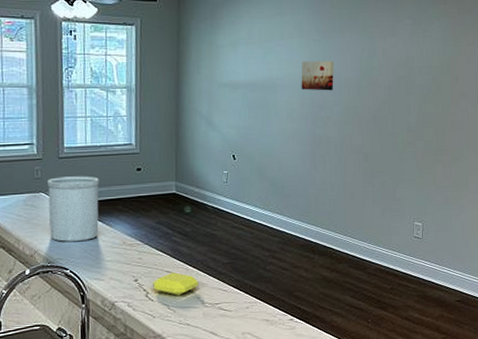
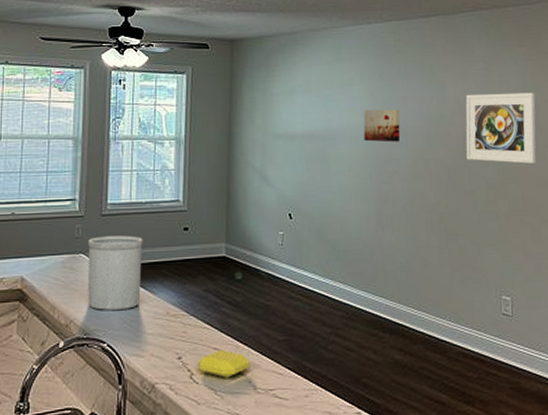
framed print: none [390,46,454,110] -> present [465,92,537,164]

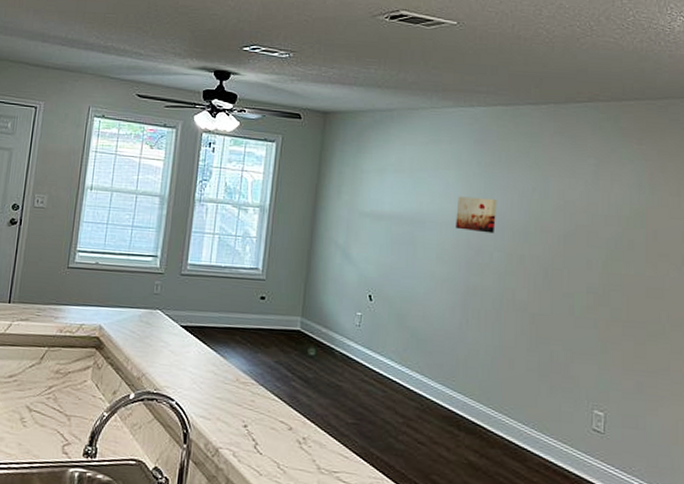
utensil holder: present [88,235,143,310] -> none [161,295,219,370]
soap bar: present [197,350,249,378] -> none [262,424,315,453]
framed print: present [465,92,537,164] -> none [566,190,651,272]

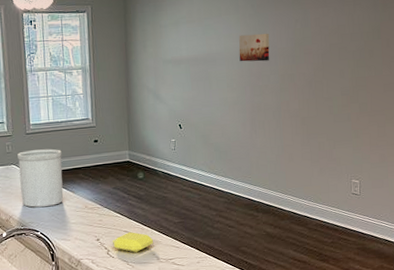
utensil holder: none [161,295,219,370] -> present [17,148,64,207]
soap bar: none [262,424,315,453] -> present [112,232,153,253]

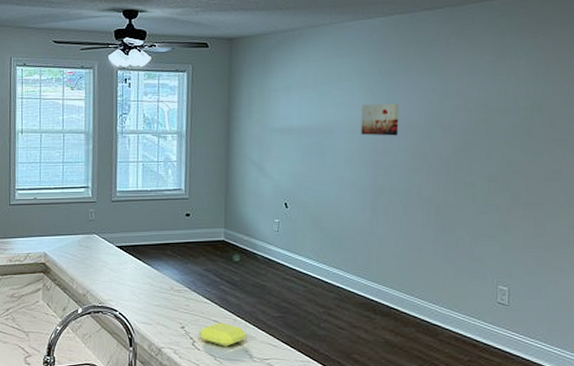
utensil holder: present [17,148,64,207] -> none [101,219,149,283]

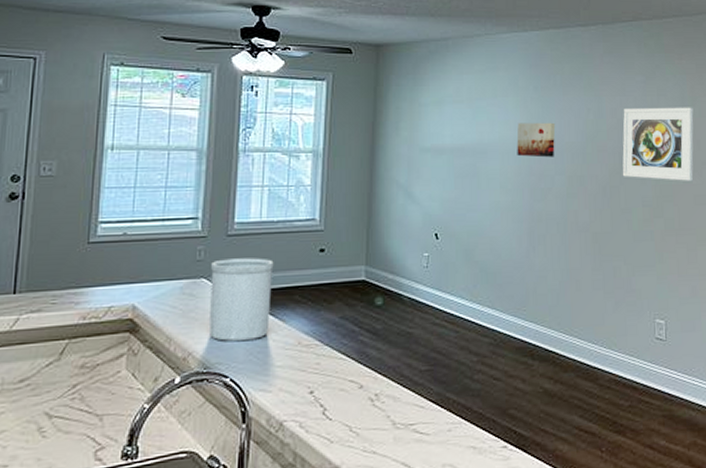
utensil holder: none [101,219,149,283] -> present [209,258,274,341]
soap bar: present [198,322,246,347] -> none [331,382,388,413]
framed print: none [467,85,548,158] -> present [622,107,694,181]

